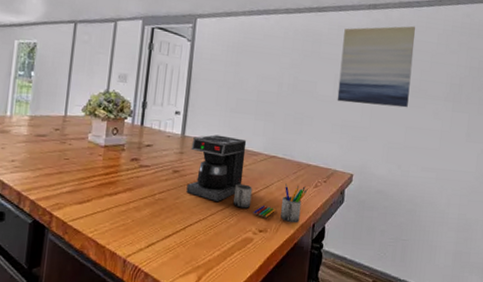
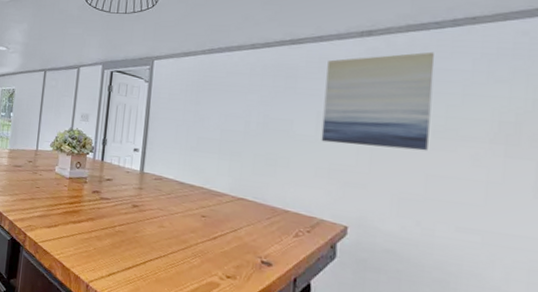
coffee maker: present [186,134,308,224] -> none [146,172,286,275]

